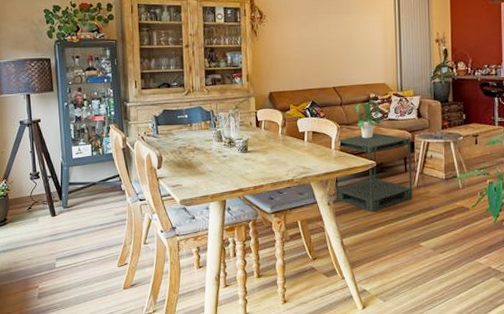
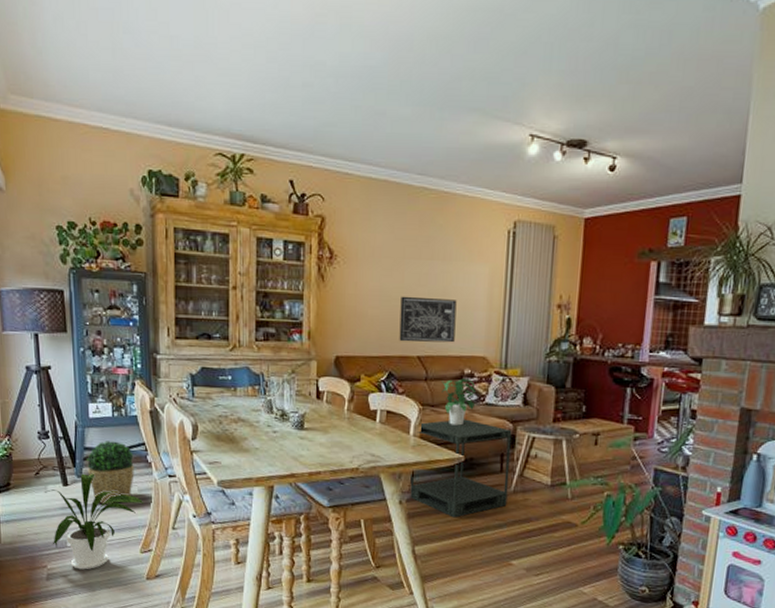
house plant: none [35,203,120,287] -> present [44,473,144,570]
potted plant: none [71,176,111,229] -> present [87,441,134,505]
wall art: none [317,42,361,77] -> present [399,296,457,343]

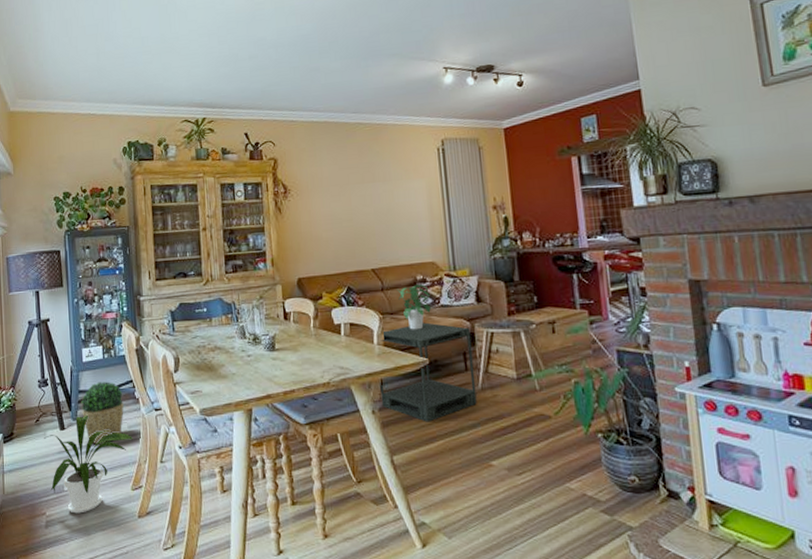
wall art: present [399,296,457,343] -> none [350,214,404,258]

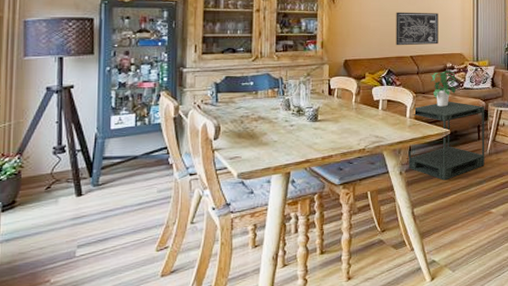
house plant: present [43,414,134,514] -> none [54,180,163,278]
potted plant: present [81,381,124,445] -> none [105,148,155,210]
wall art: none [350,214,404,258] -> present [396,12,439,46]

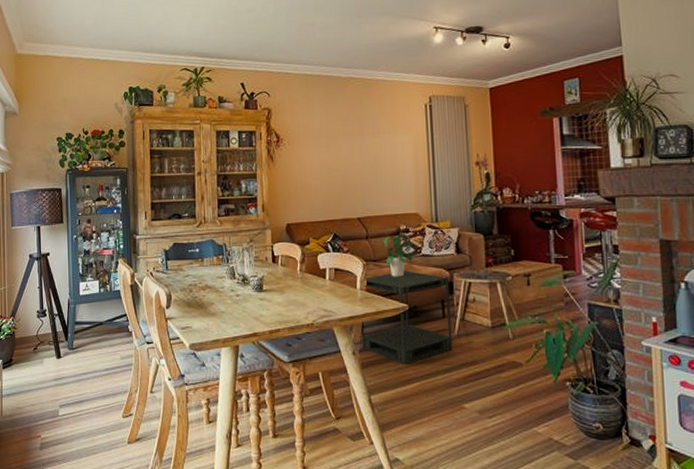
wall art: present [396,12,439,46] -> none [339,166,389,206]

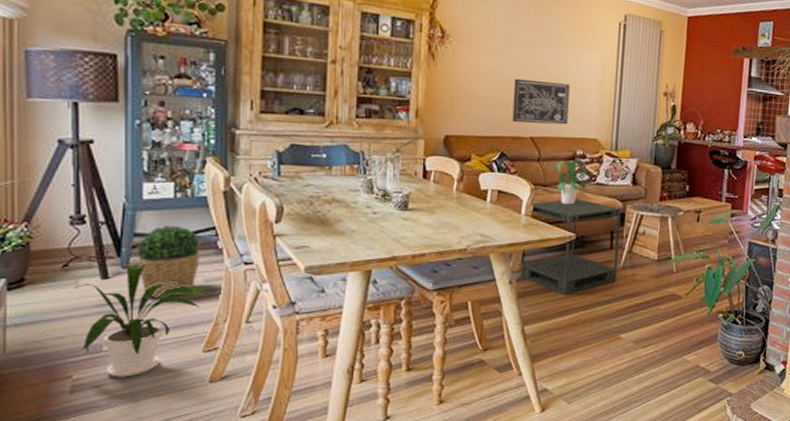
house plant: none [40,345,126,438] -> present [73,263,211,377]
potted plant: none [77,315,117,374] -> present [137,225,200,299]
wall art: none [339,166,389,206] -> present [512,78,570,125]

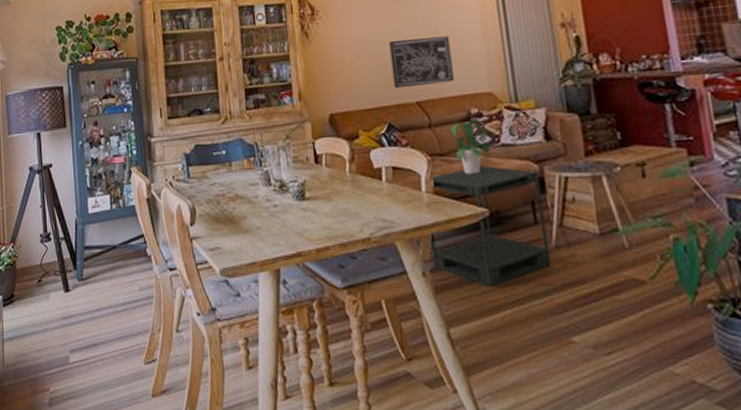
house plant: present [73,263,211,377] -> none [46,274,146,390]
potted plant: present [137,225,200,299] -> none [87,236,135,310]

